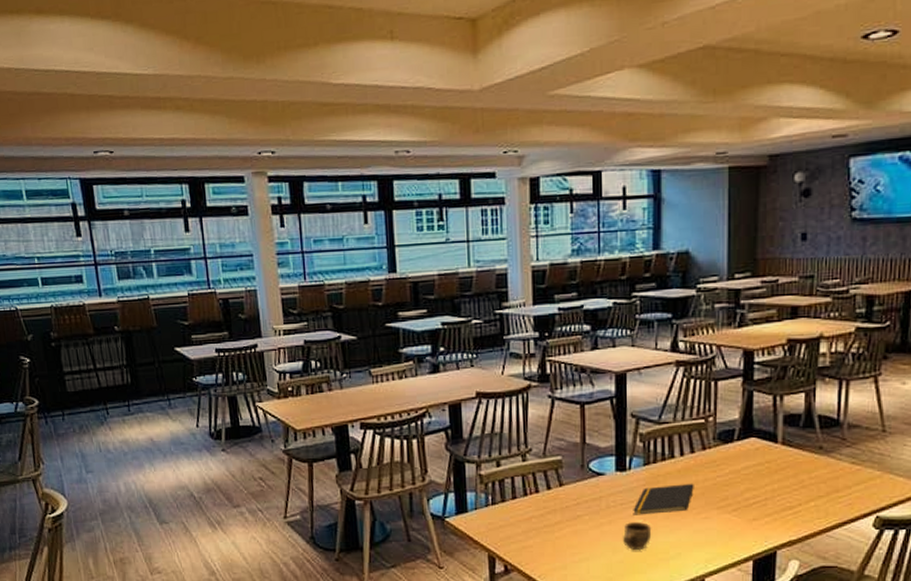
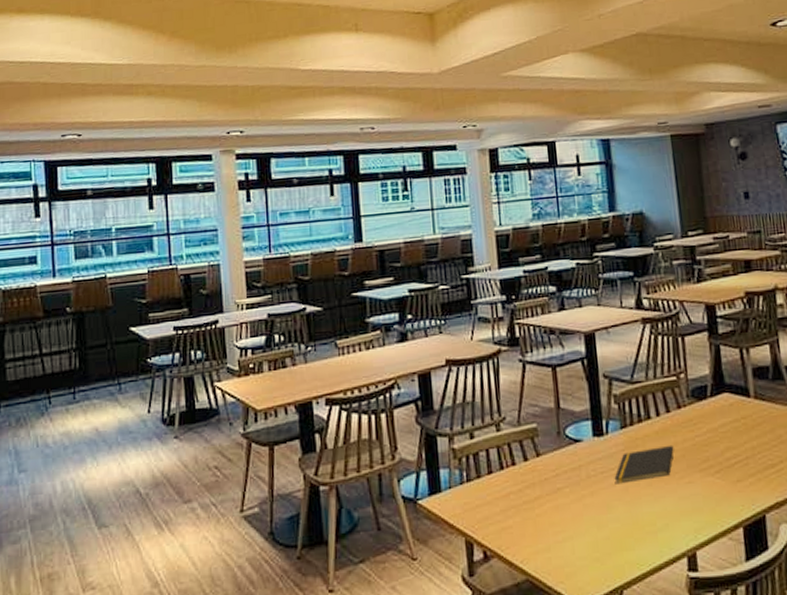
cup: present [623,522,652,551] -> none [607,491,636,524]

